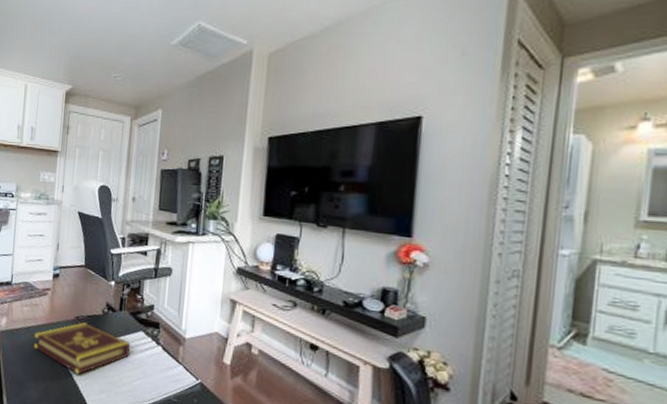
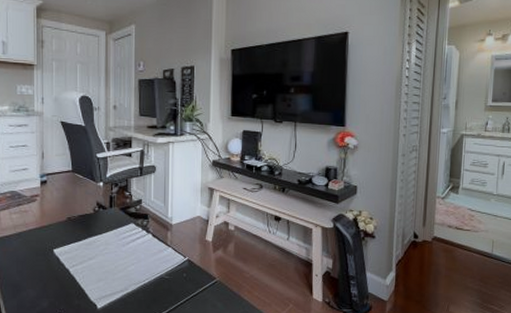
book: present [34,322,131,374] -> none [27,222,123,269]

